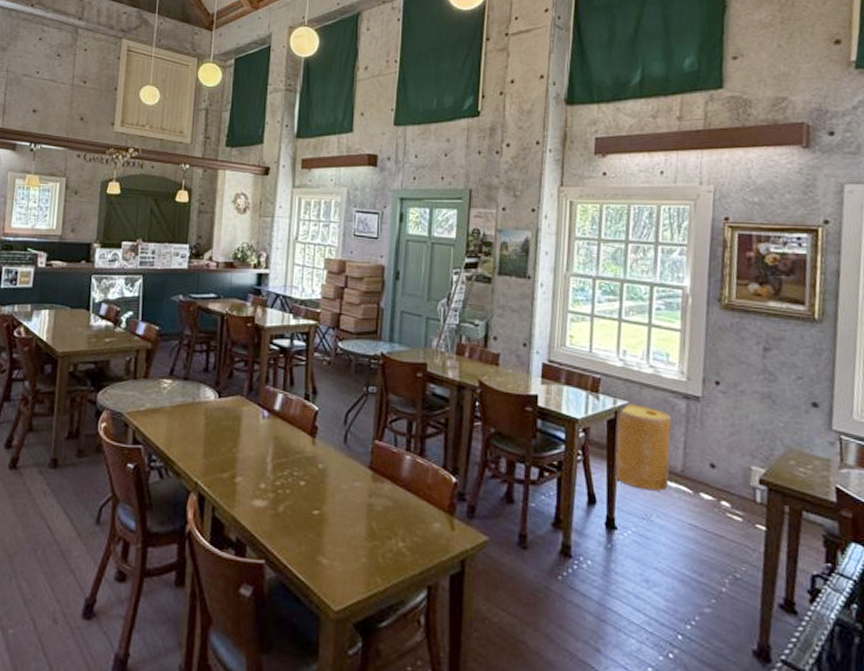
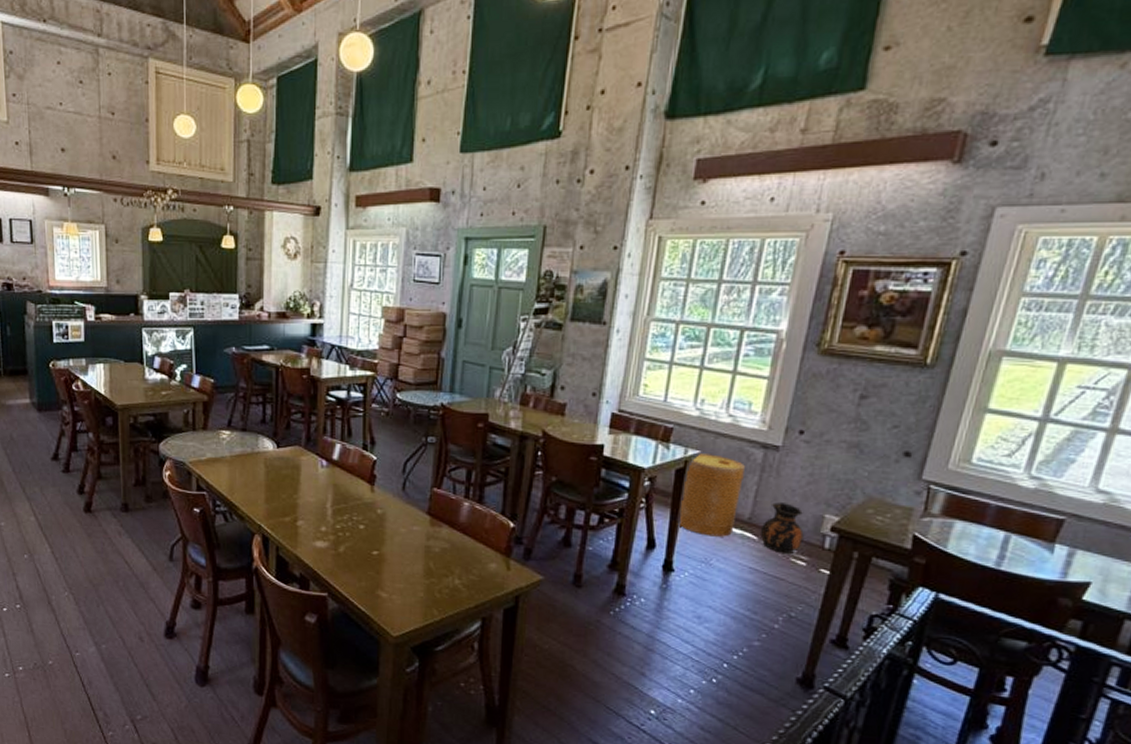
ceramic jug: none [695,454,736,508] -> present [761,502,804,553]

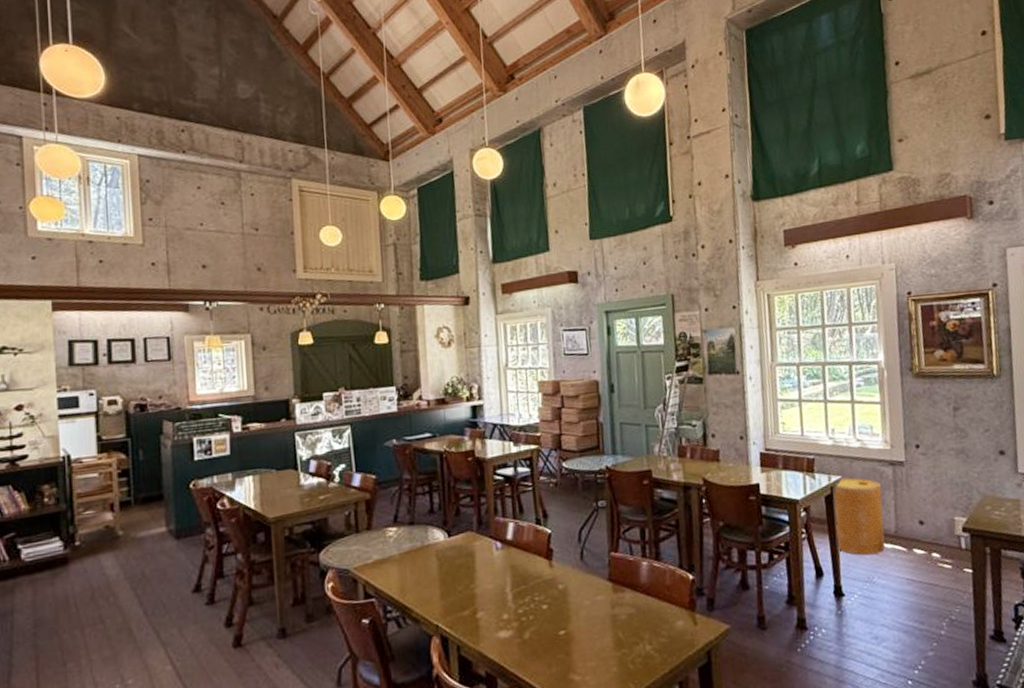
ceramic jug: present [761,502,804,553] -> none [907,512,944,560]

